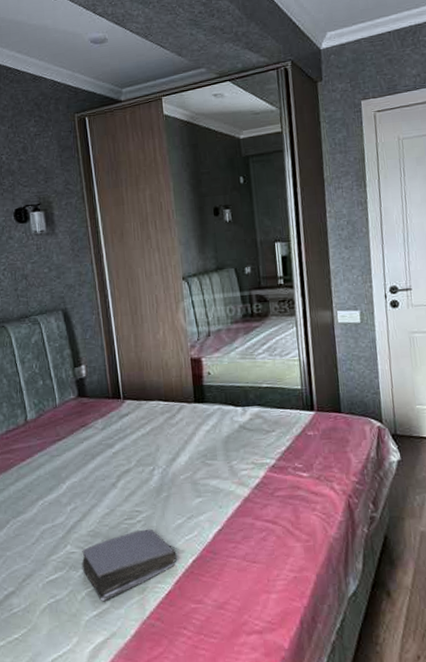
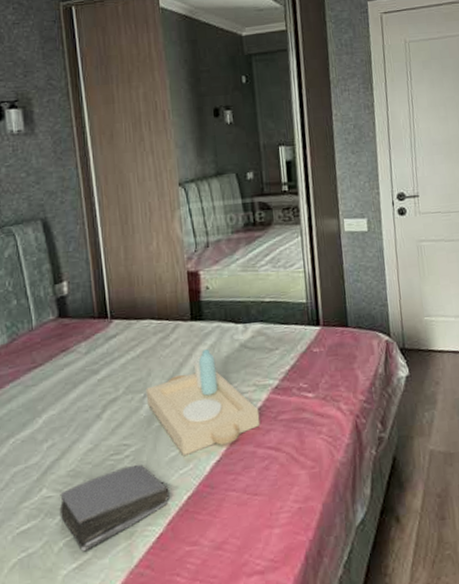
serving tray: none [154,429,259,525] -> present [145,349,261,457]

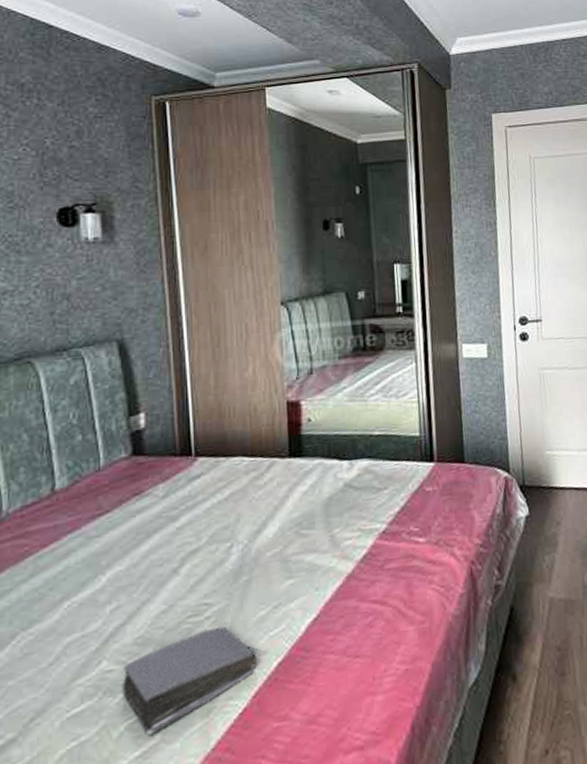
serving tray: present [145,349,261,457] -> none [233,490,365,616]

